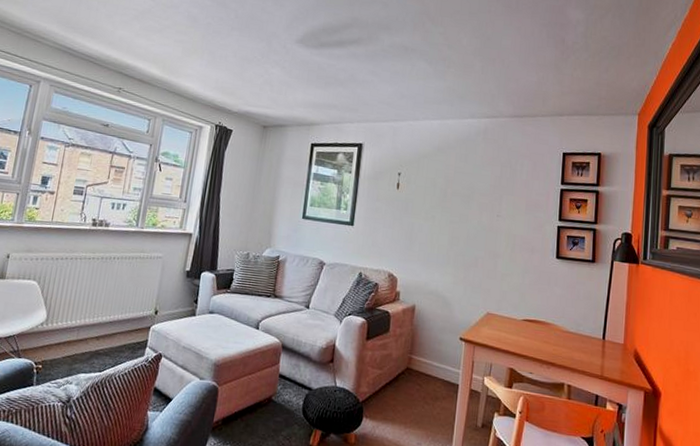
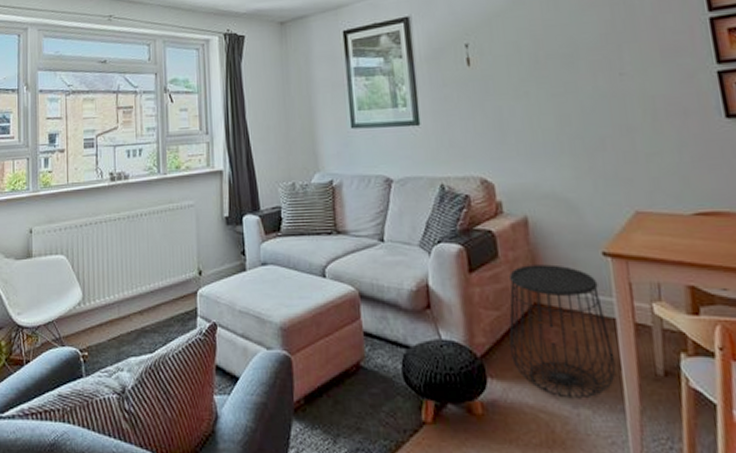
side table: none [383,339,453,438] -> present [509,264,616,399]

